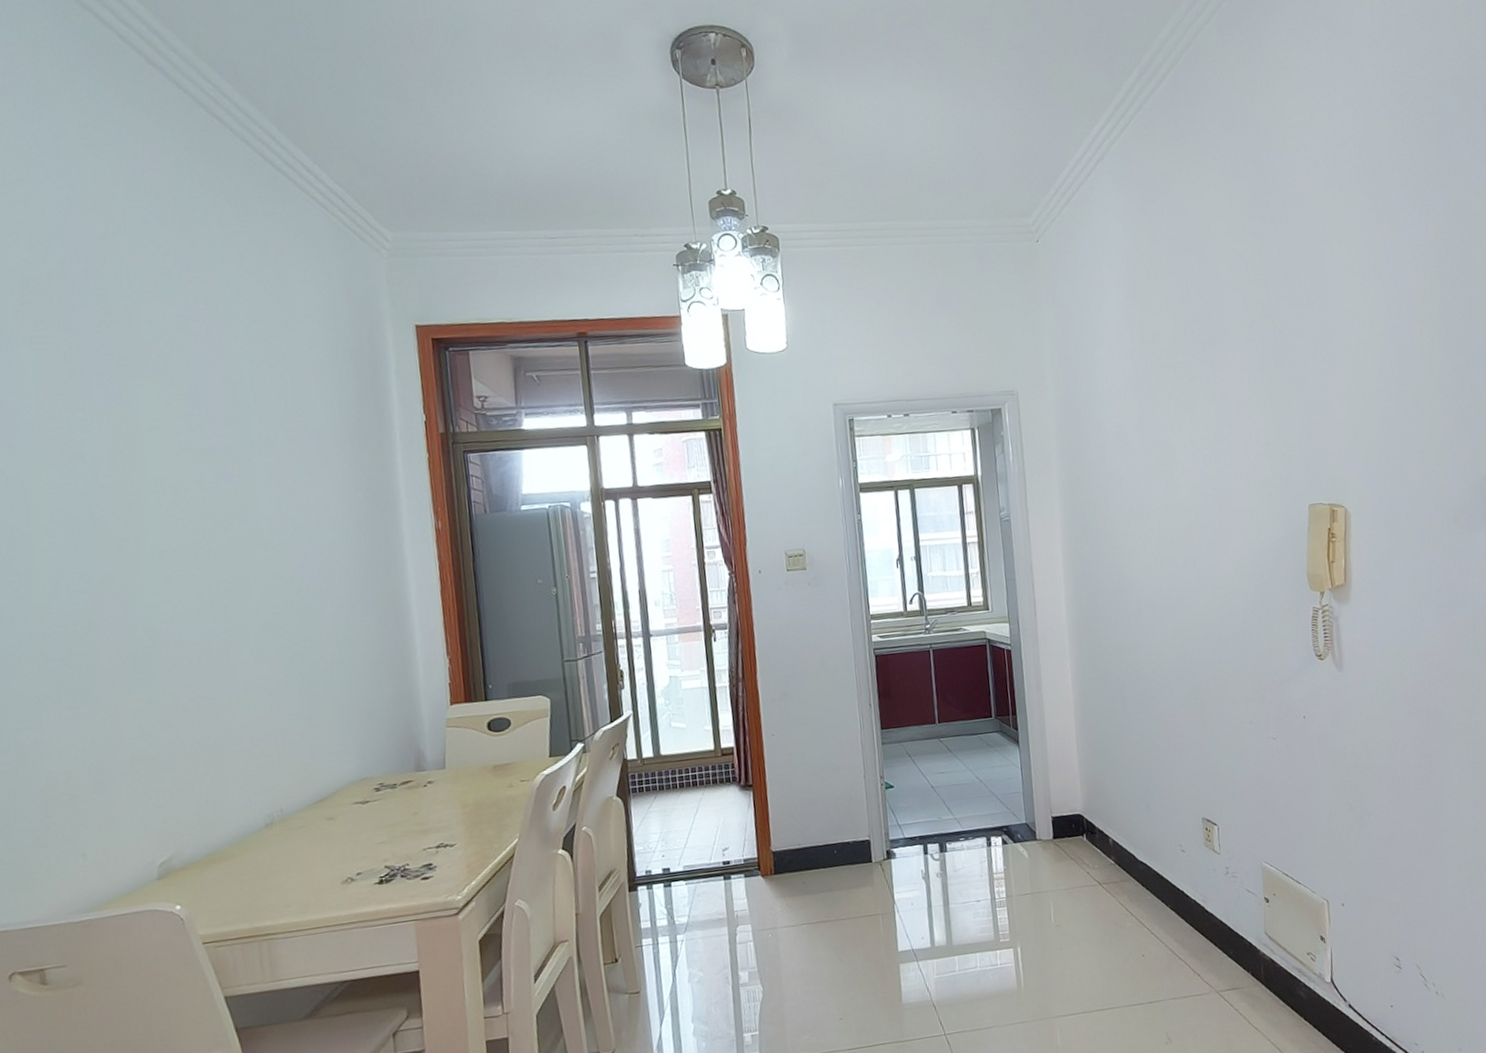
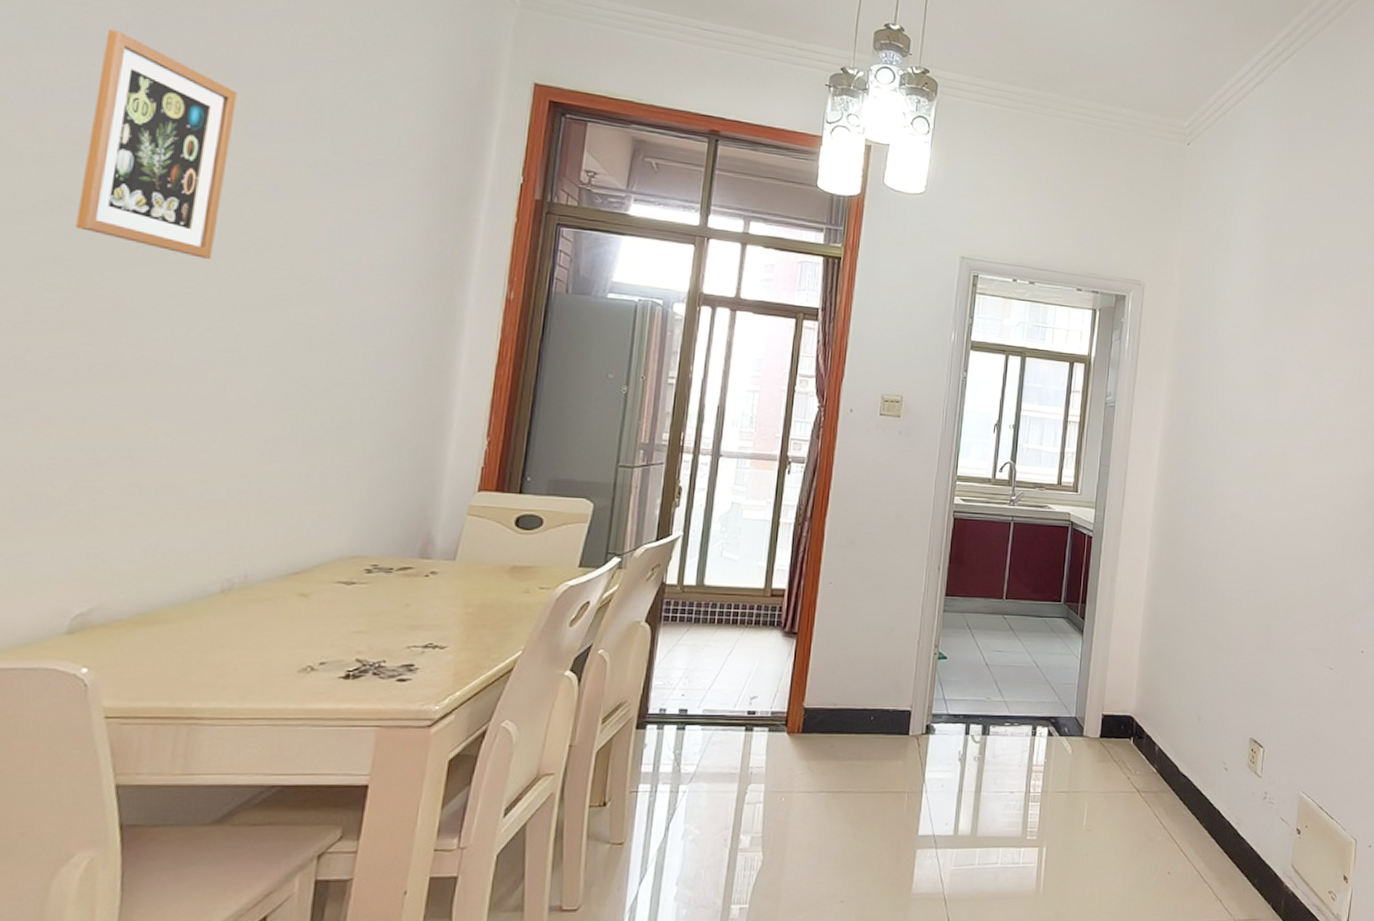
picture frame: none [61,360,190,545] -> present [76,29,238,259]

